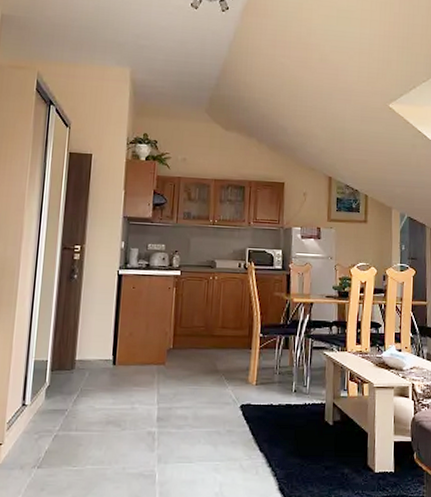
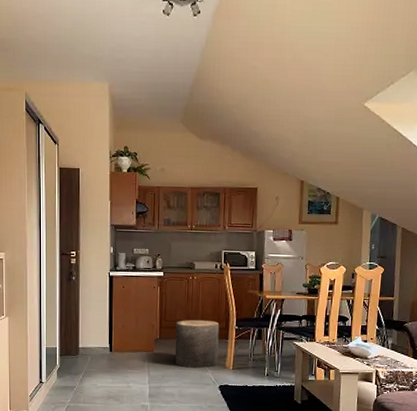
stool: none [190,325,242,385] -> present [175,319,220,369]

